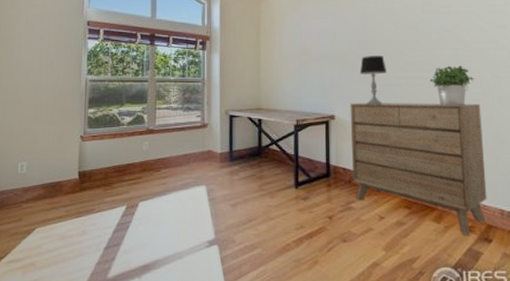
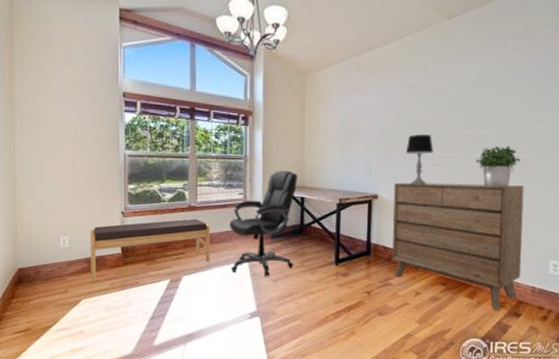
bench: none [46,142,168,209] -> present [90,218,211,281]
chair: none [187,93,255,202] -> present [230,171,298,277]

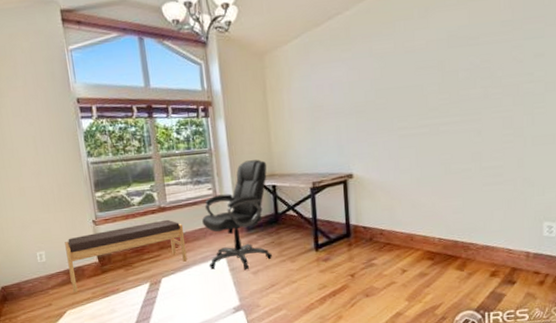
dresser: present [392,182,524,310] -> none [368,146,513,280]
table lamp: present [405,135,433,185] -> none [378,103,408,159]
potted plant: present [476,146,521,187] -> none [455,105,505,152]

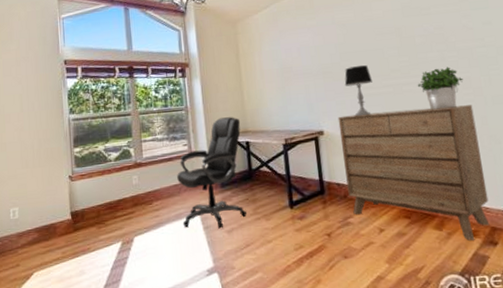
bench: present [65,219,188,292] -> none [39,175,161,252]
dresser: none [368,146,513,280] -> present [338,105,490,241]
table lamp: none [378,103,408,159] -> present [344,65,372,117]
potted plant: none [455,105,505,152] -> present [417,67,464,110]

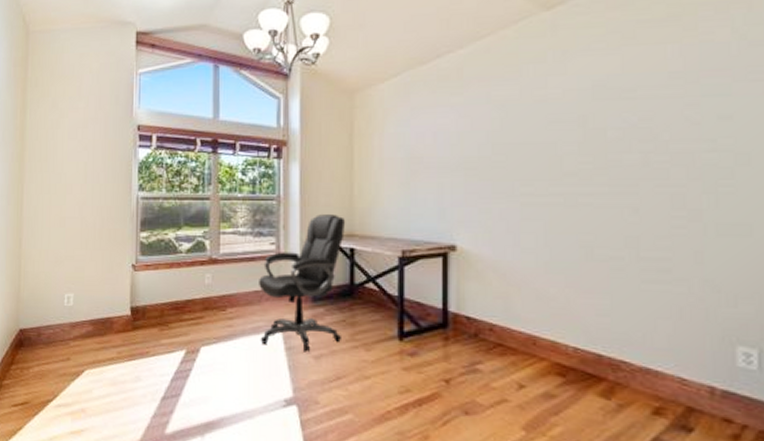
dresser: present [338,105,490,241] -> none [478,229,688,420]
table lamp: present [344,65,372,117] -> none [493,163,534,232]
potted plant: present [417,67,464,110] -> none [601,176,674,234]

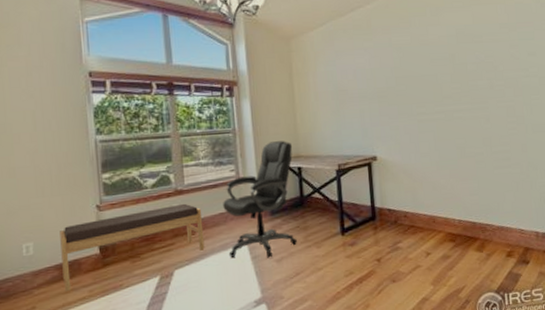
bench: none [96,274,236,348] -> present [60,203,205,291]

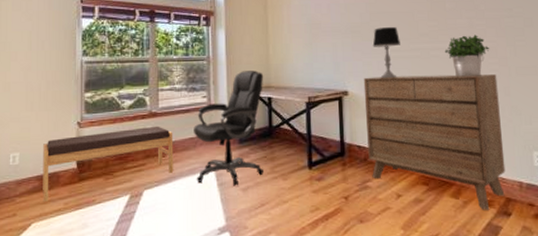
dresser: none [391,132,524,261] -> present [363,74,506,210]
table lamp: none [399,91,426,143] -> present [372,27,400,79]
potted plant: none [467,95,508,137] -> present [444,35,490,77]

